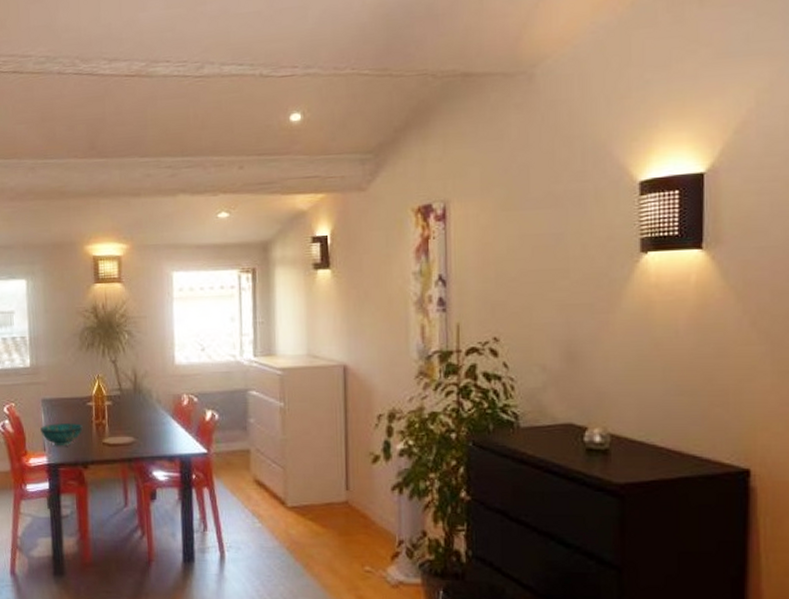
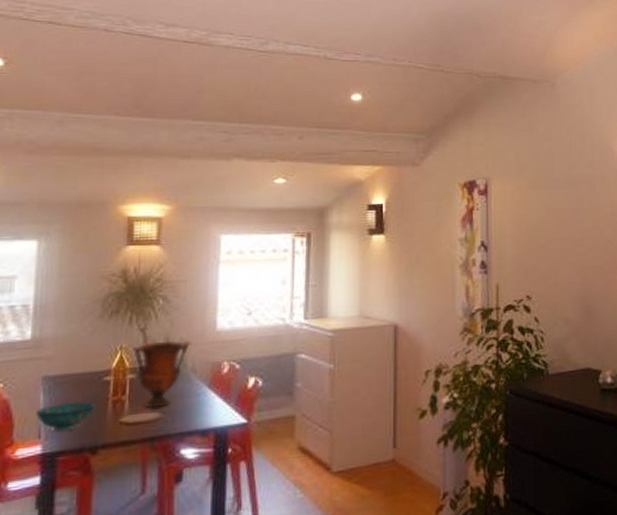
vase: none [106,372,155,433] -> present [132,340,192,408]

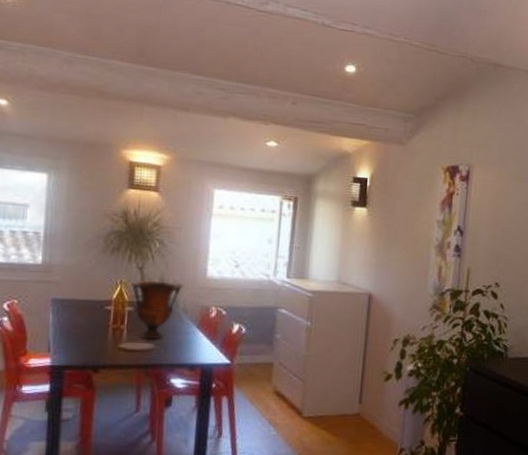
decorative bowl: present [36,402,96,431] -> none [46,324,98,349]

